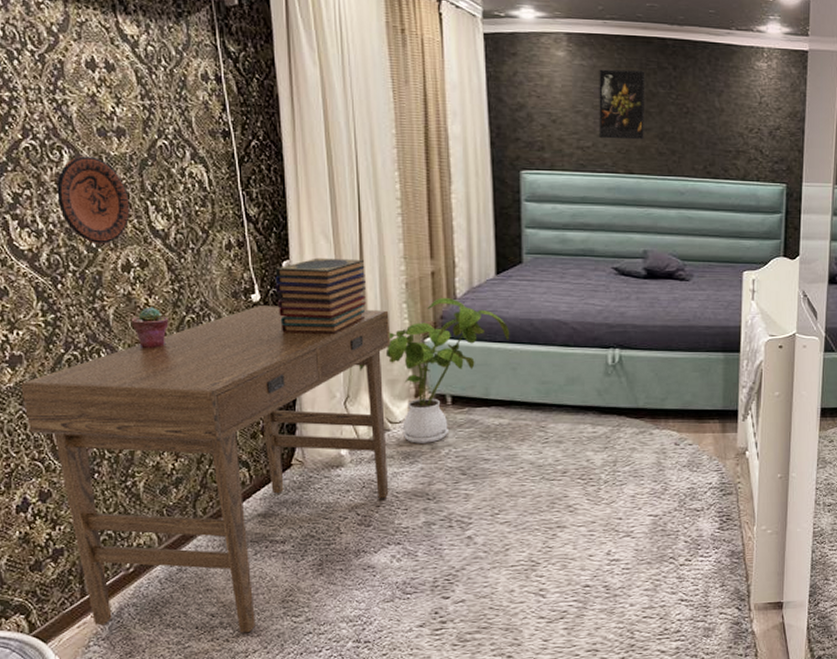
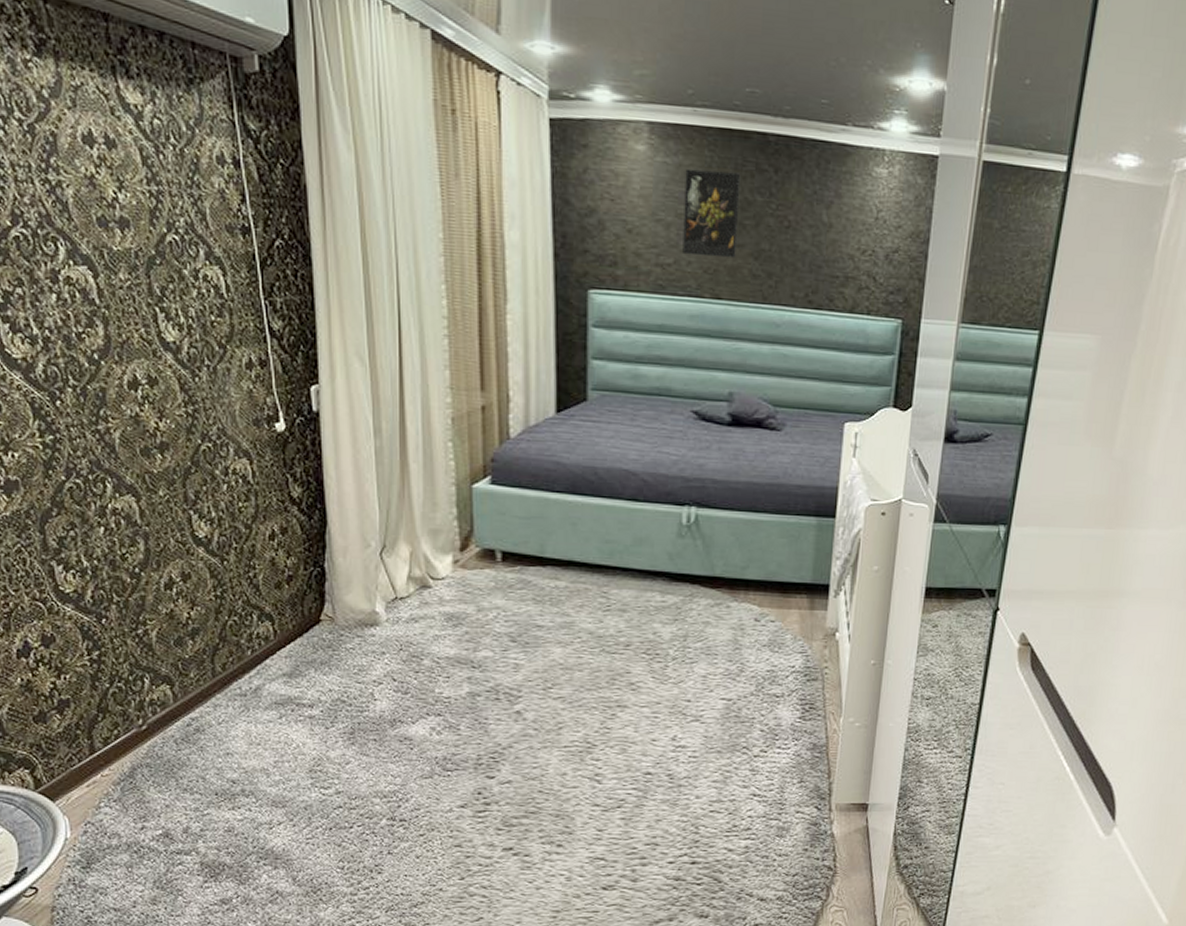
desk: present [21,306,391,633] -> none [18,436,434,803]
decorative plate: present [56,156,130,244] -> none [52,250,137,356]
potted succulent: present [132,307,169,349] -> none [140,432,183,481]
book stack: present [275,257,366,335] -> none [302,383,406,474]
house plant: present [358,297,510,443] -> none [396,436,571,604]

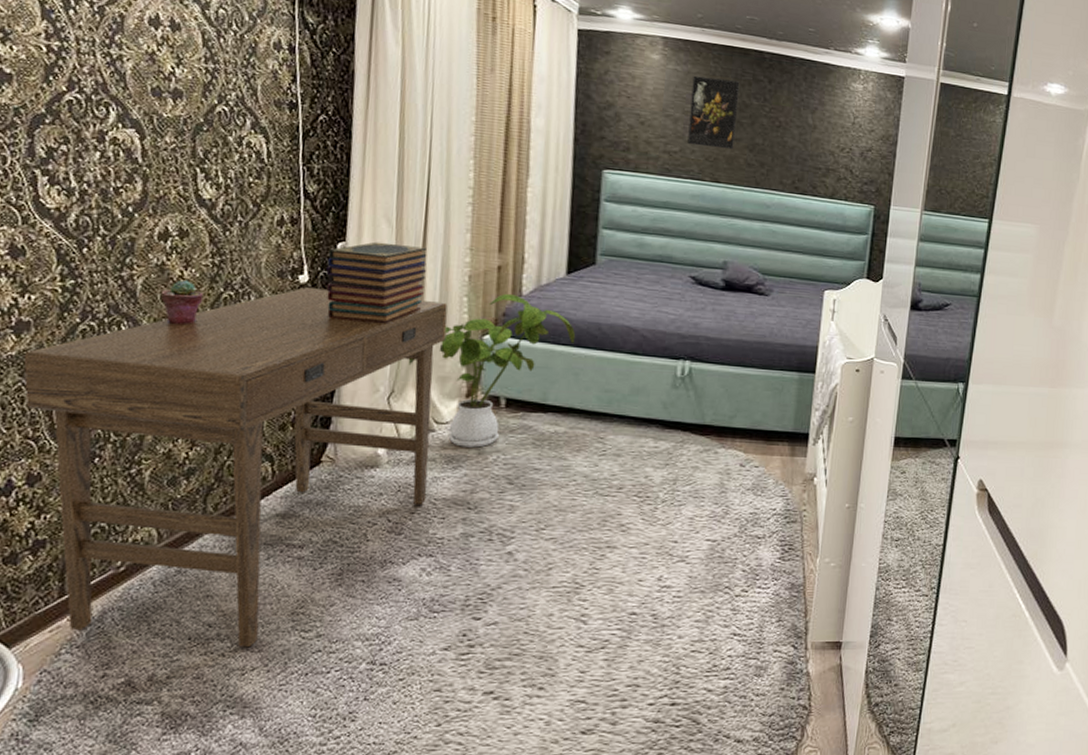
desk: none [18,436,434,803] -> present [23,287,448,648]
potted succulent: none [140,432,183,481] -> present [161,279,204,325]
book stack: none [302,383,406,474] -> present [326,241,427,324]
house plant: none [396,436,571,604] -> present [408,293,576,448]

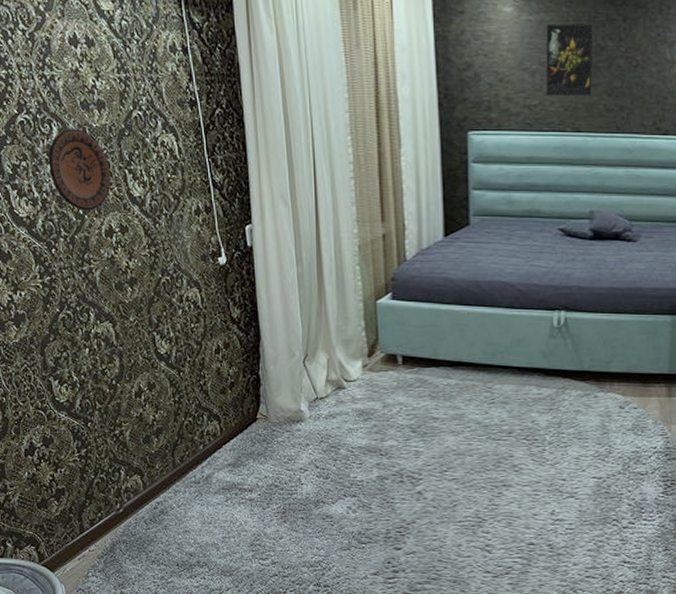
desk: present [23,287,448,648] -> none [24,268,345,572]
decorative plate: none [96,115,178,209] -> present [48,129,111,210]
potted succulent: present [161,279,204,325] -> none [115,269,147,309]
book stack: present [326,241,427,324] -> none [239,221,322,296]
house plant: present [408,293,576,448] -> none [316,259,458,401]

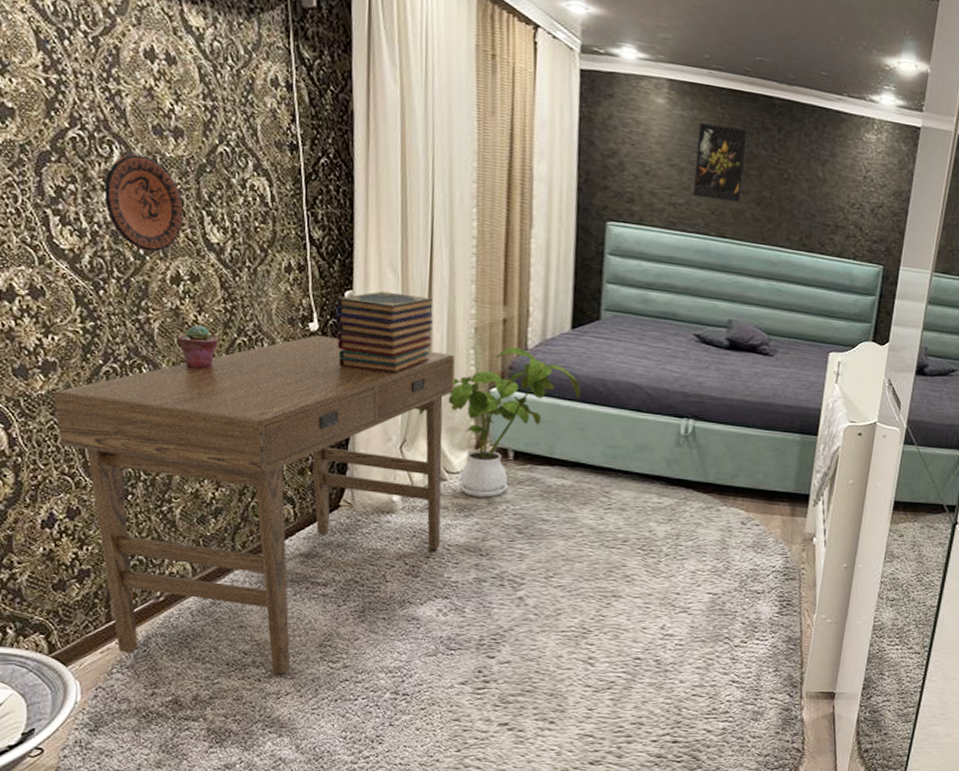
desk: none [24,268,345,572] -> present [53,335,455,675]
potted succulent: none [115,269,147,309] -> present [178,324,219,370]
book stack: none [239,221,322,296] -> present [335,291,433,375]
house plant: none [316,259,458,401] -> present [418,346,581,498]

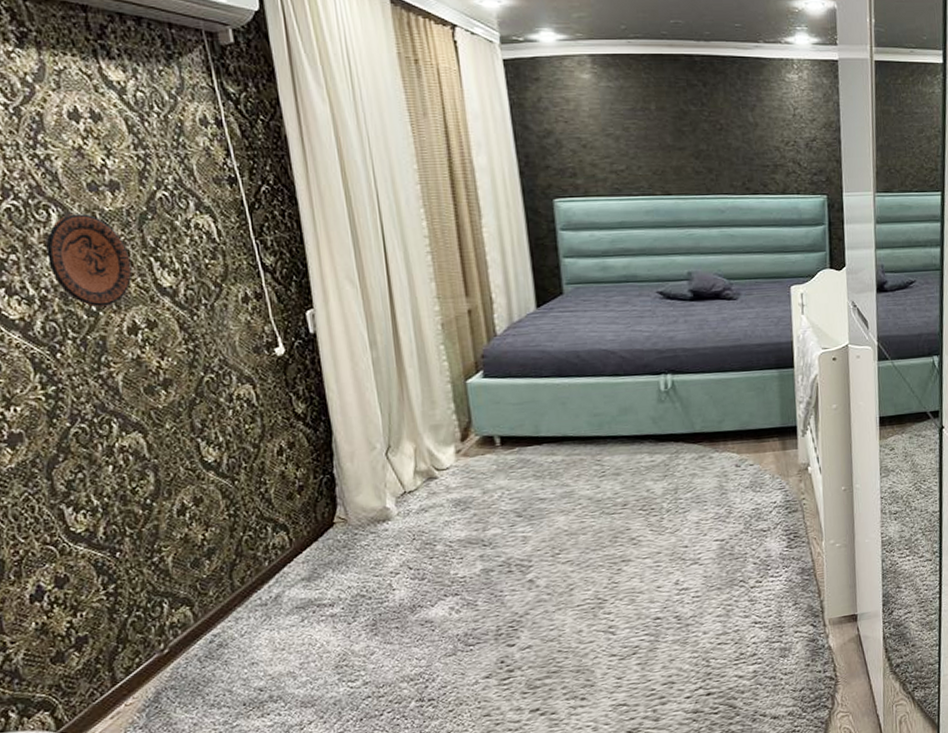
desk: present [53,335,455,675] -> none [23,353,442,714]
potted succulent: present [178,324,219,370] -> none [144,369,186,415]
book stack: present [335,291,433,375] -> none [298,302,401,386]
house plant: present [418,346,581,498] -> none [398,335,557,489]
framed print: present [693,122,748,203] -> none [627,89,679,161]

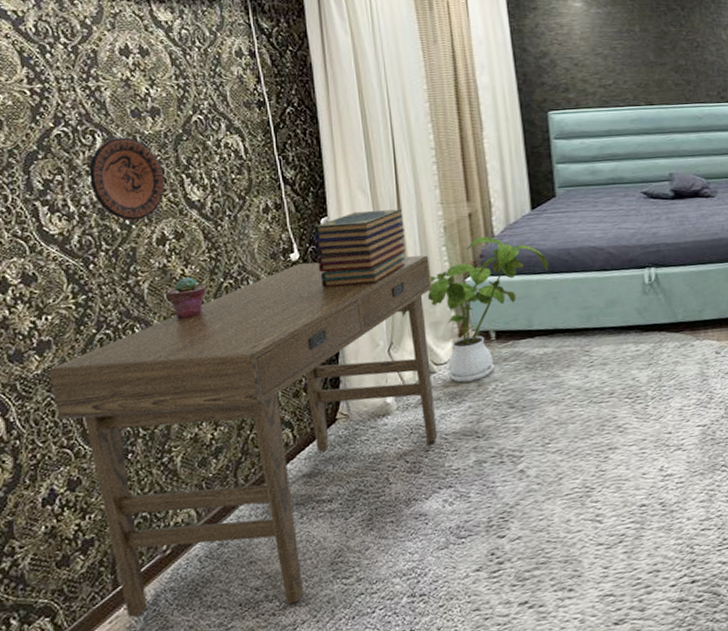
desk: none [23,353,442,714] -> present [49,255,438,618]
potted succulent: none [144,369,186,415] -> present [167,277,206,320]
book stack: none [298,302,401,386] -> present [313,209,406,289]
house plant: none [398,335,557,489] -> present [401,236,549,383]

